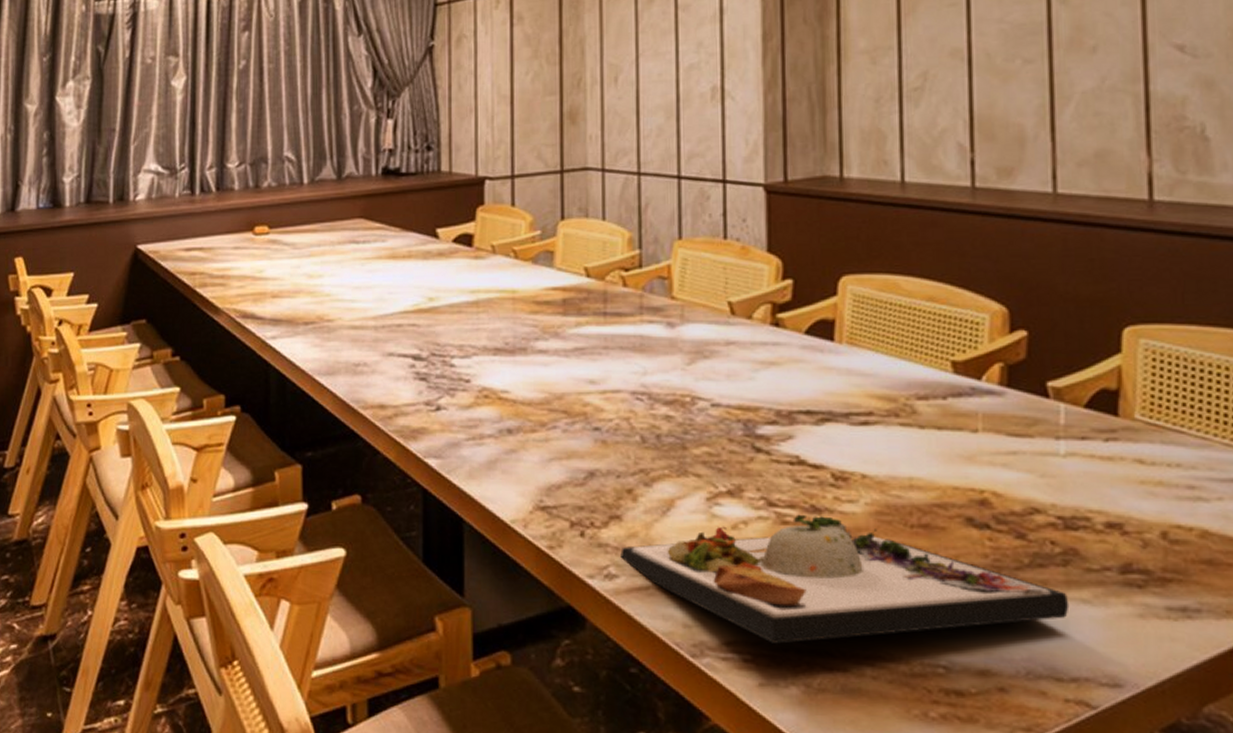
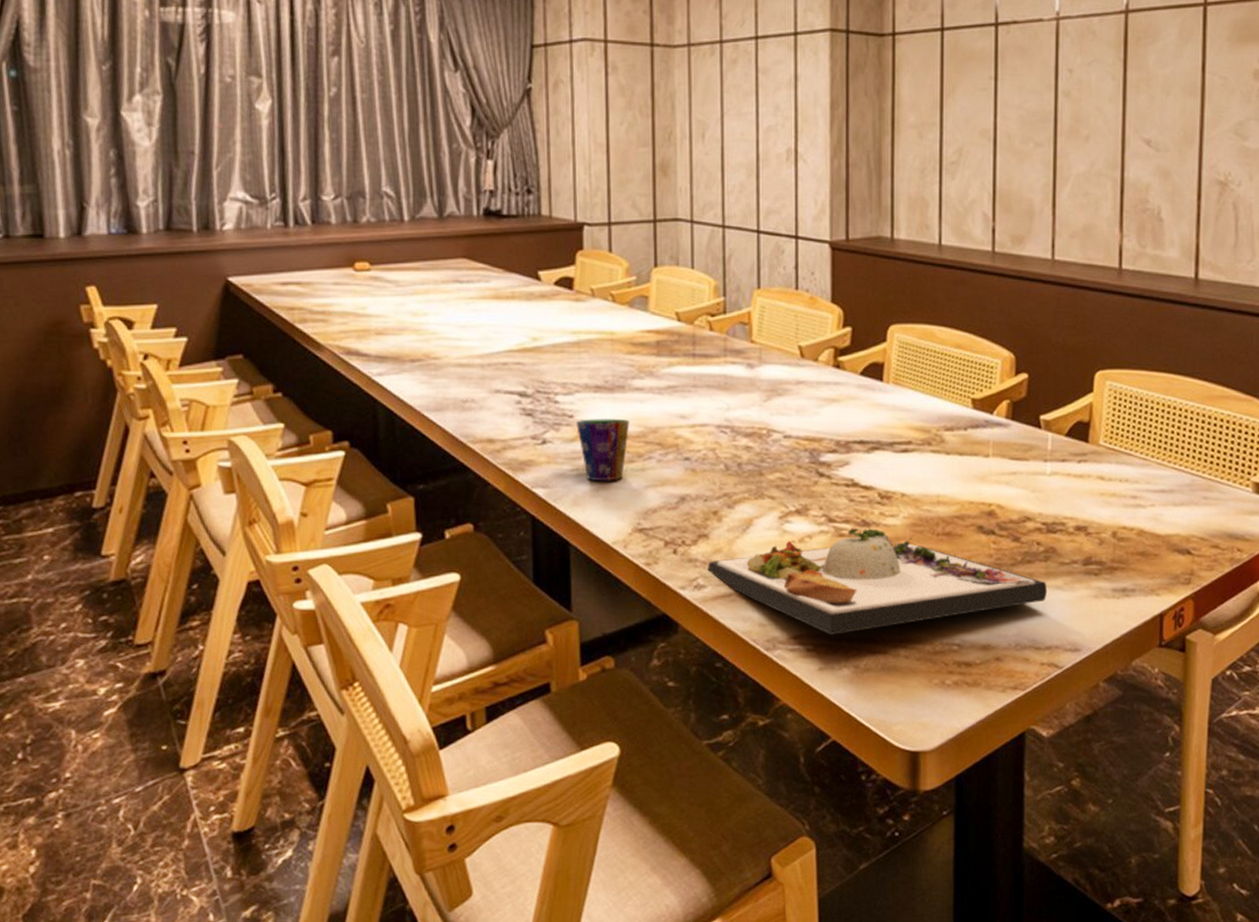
cup: none [473,383,532,453] -> present [576,418,630,482]

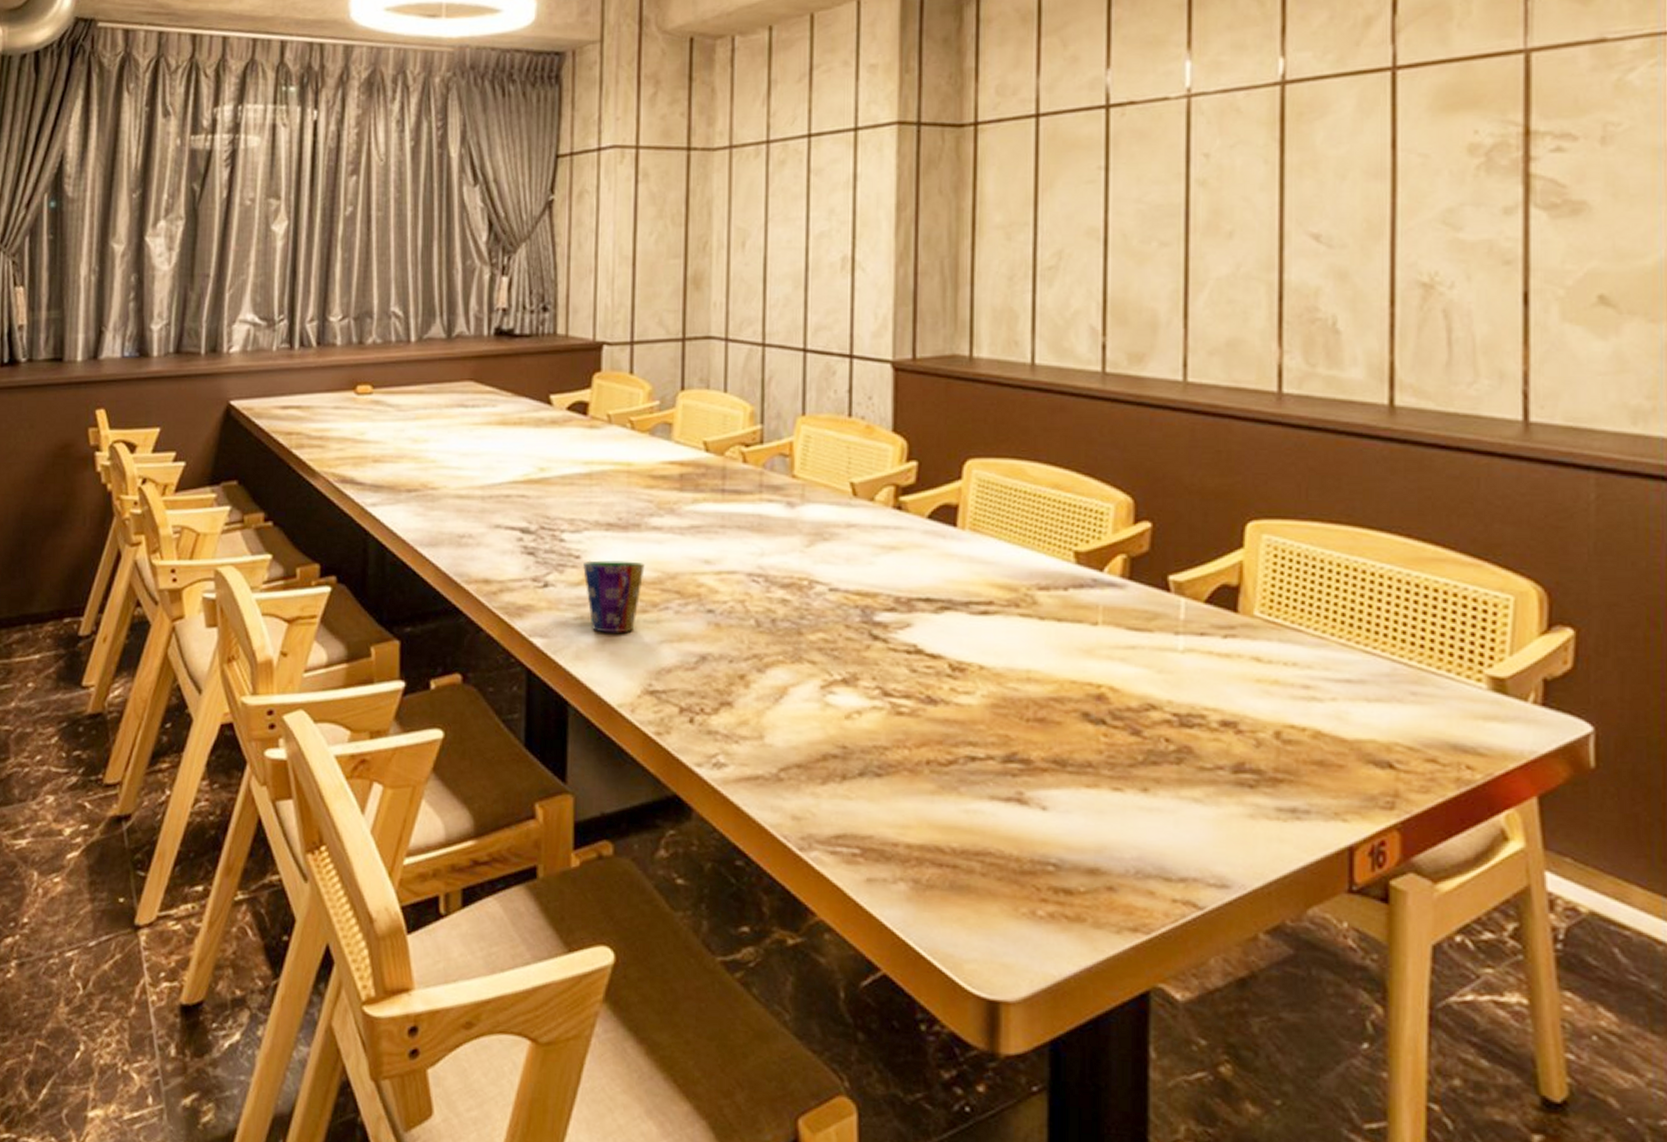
dinner plate: present [708,528,1048,635] -> none [730,705,1181,838]

